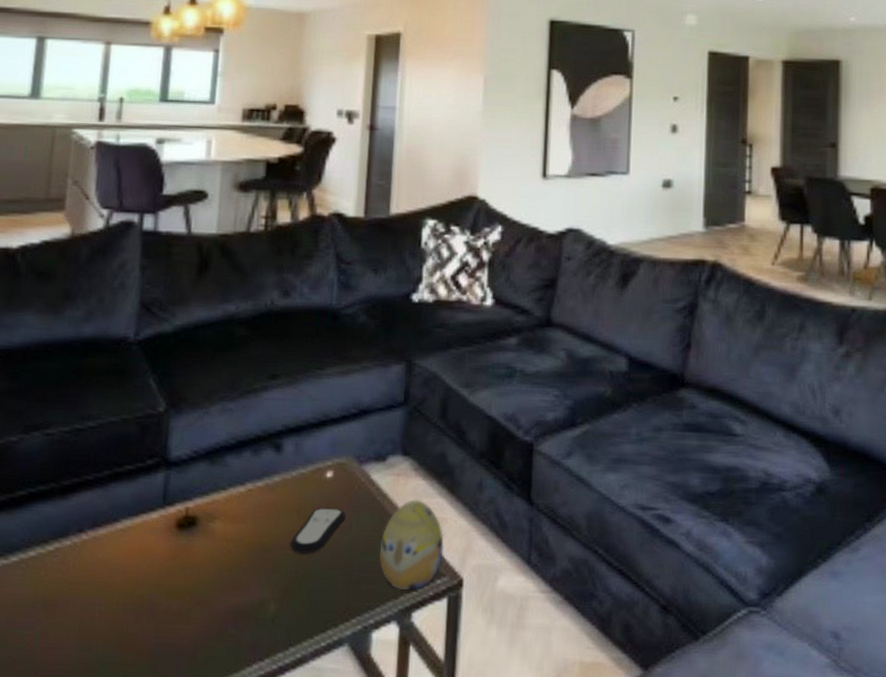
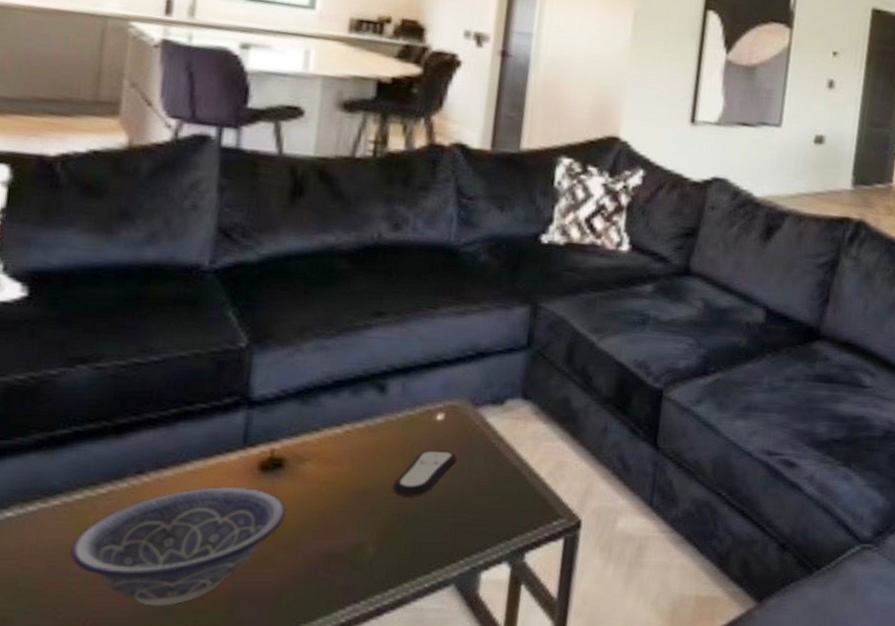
decorative bowl: none [25,543,199,660] -> present [70,486,286,606]
decorative egg: present [379,499,444,591] -> none [492,443,564,533]

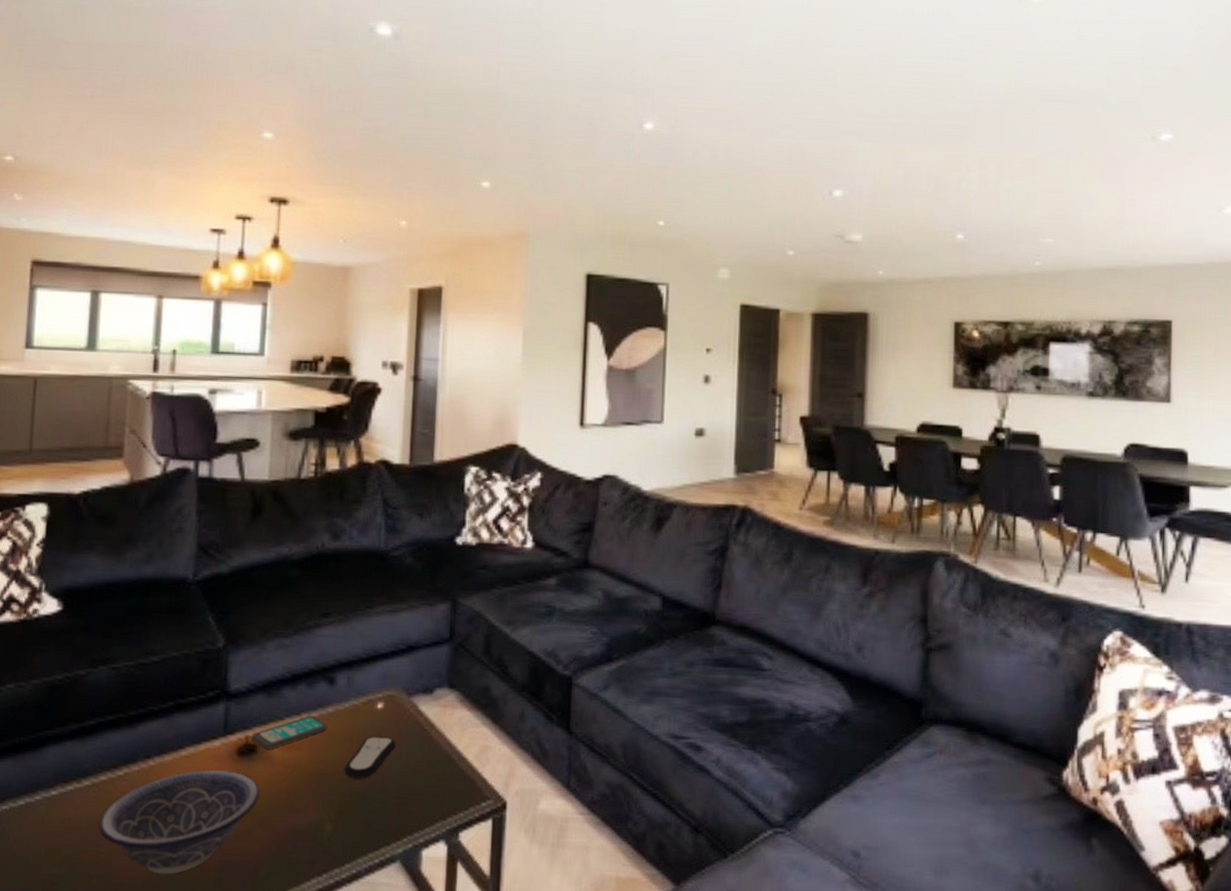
smartphone: none [279,427,374,463] -> present [252,716,327,749]

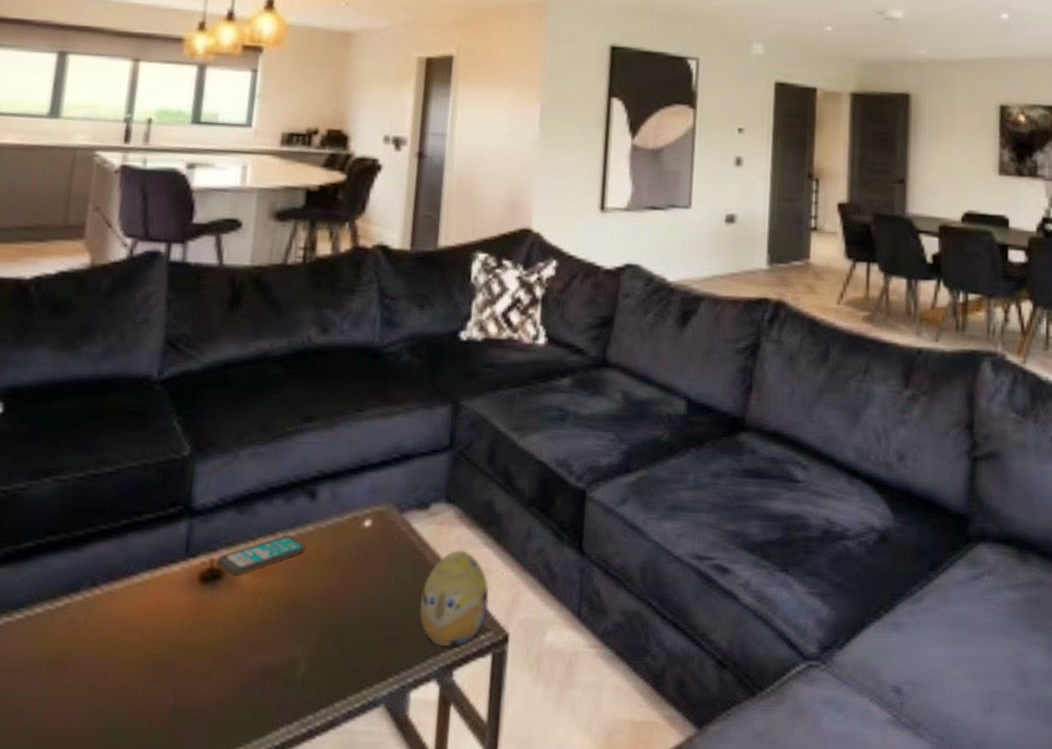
decorative bowl: present [98,769,260,875] -> none [30,598,224,725]
remote control: present [344,737,396,778] -> none [323,559,384,608]
decorative egg: none [428,729,489,813] -> present [420,550,490,647]

